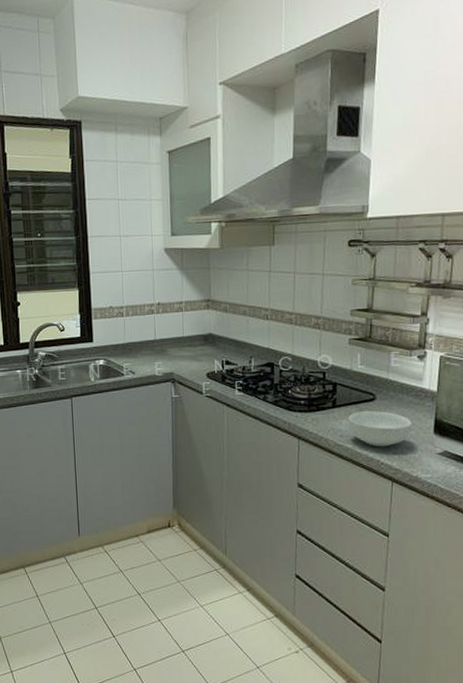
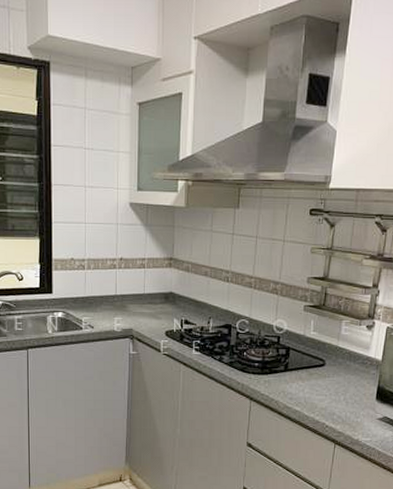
cereal bowl: present [348,411,413,447] -> none [298,376,357,411]

